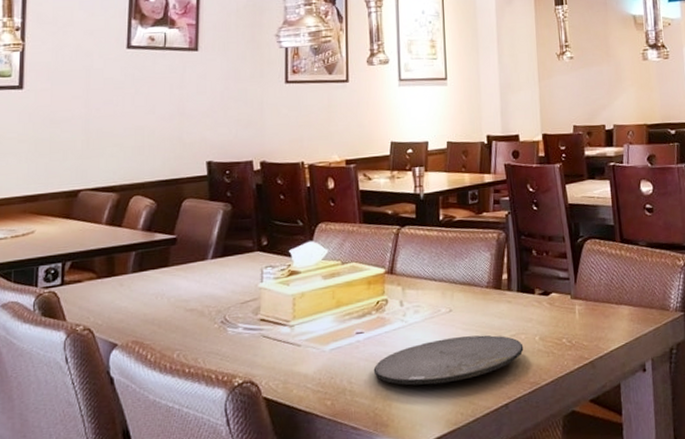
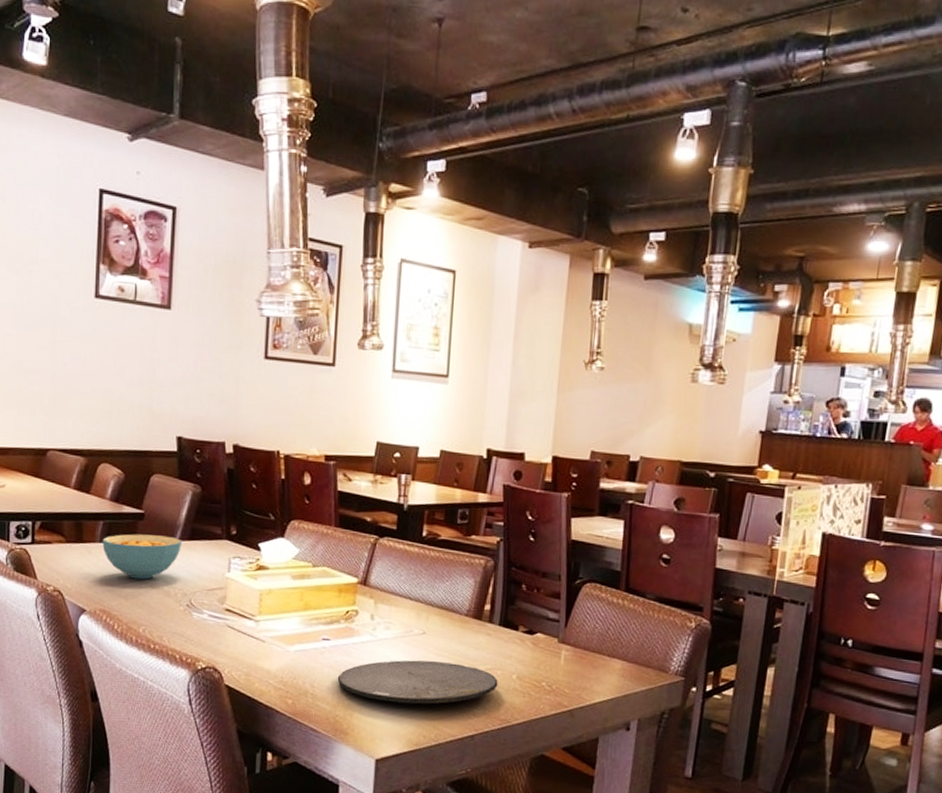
cereal bowl: none [134,256,214,304] -> present [102,534,181,580]

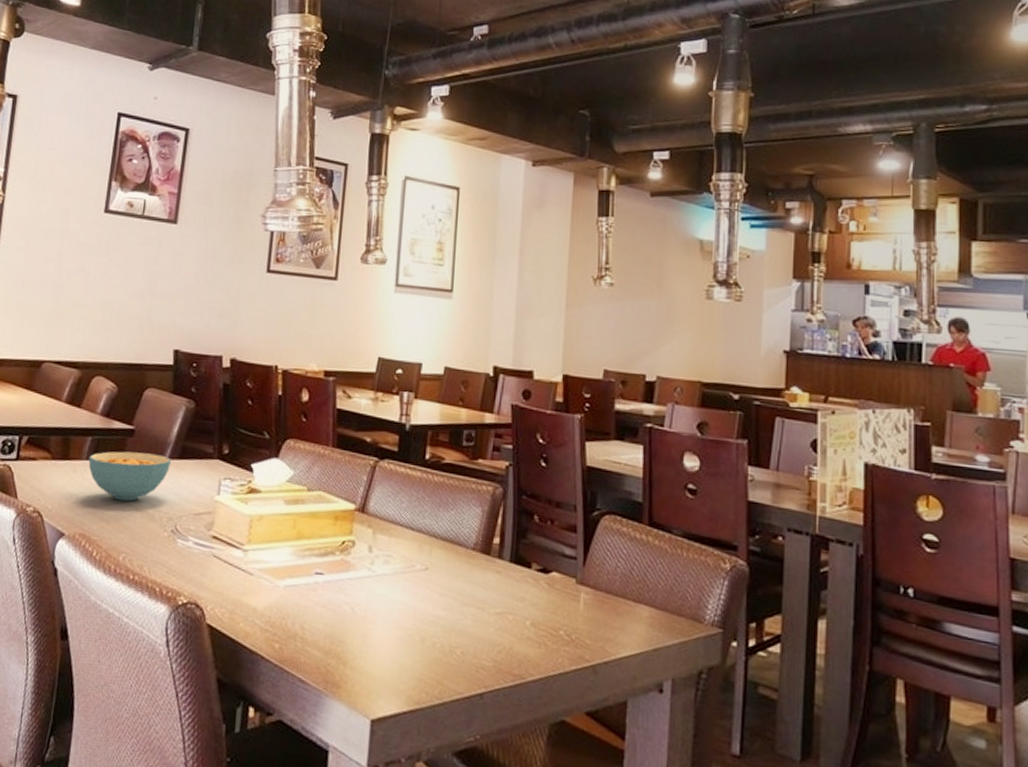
plate: present [337,660,498,704] -> none [330,600,510,654]

